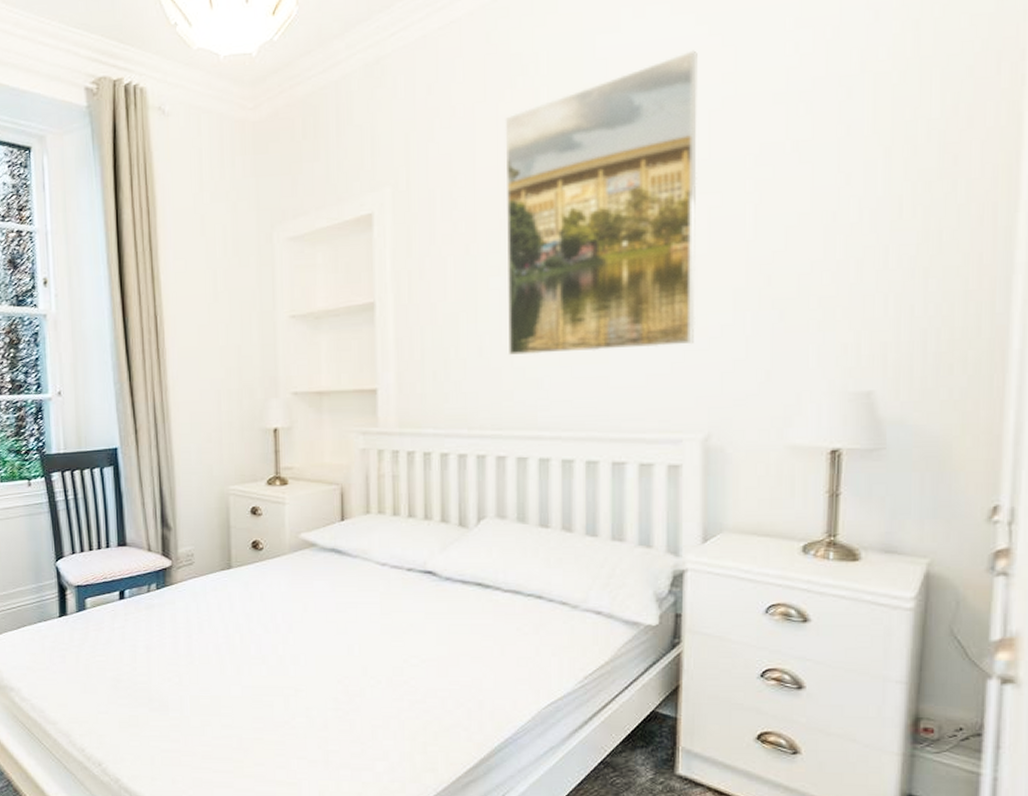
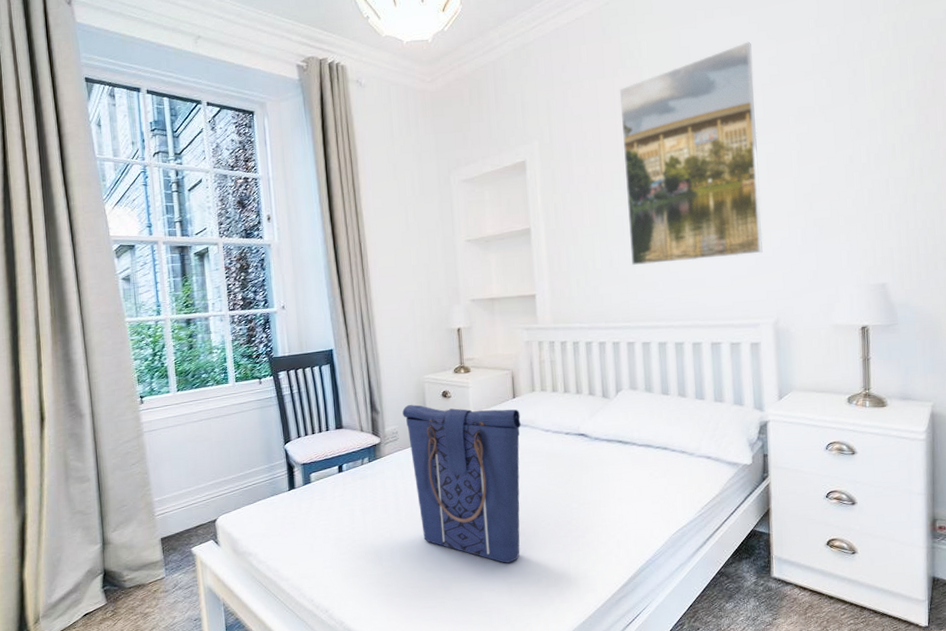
tote bag: none [200,522,350,726] -> present [402,405,521,563]

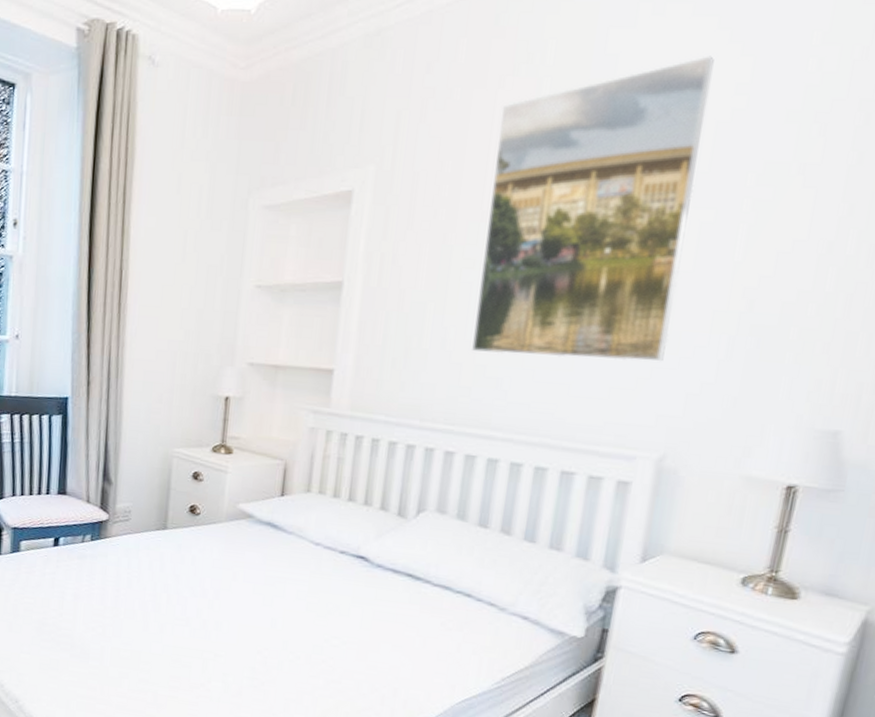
tote bag: present [402,405,521,563] -> none [140,481,287,694]

